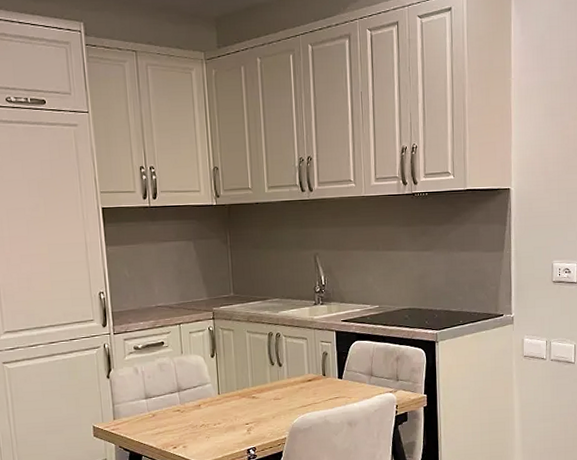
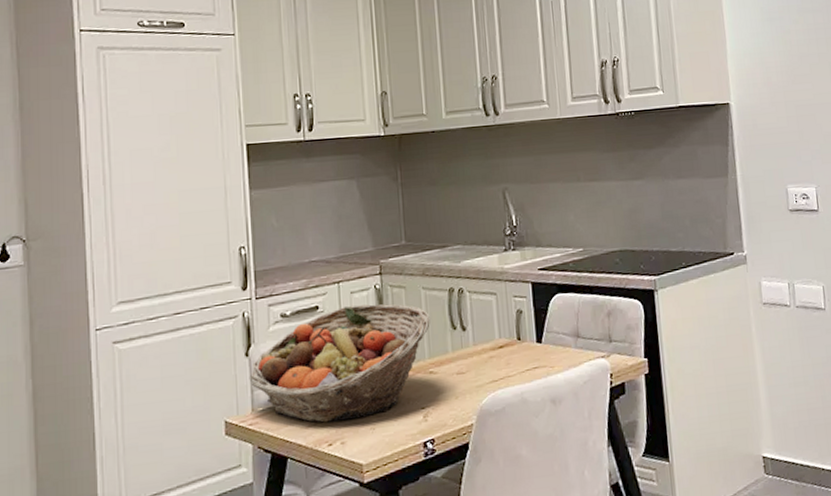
fruit basket: none [110,342,253,431] -> present [249,304,430,423]

